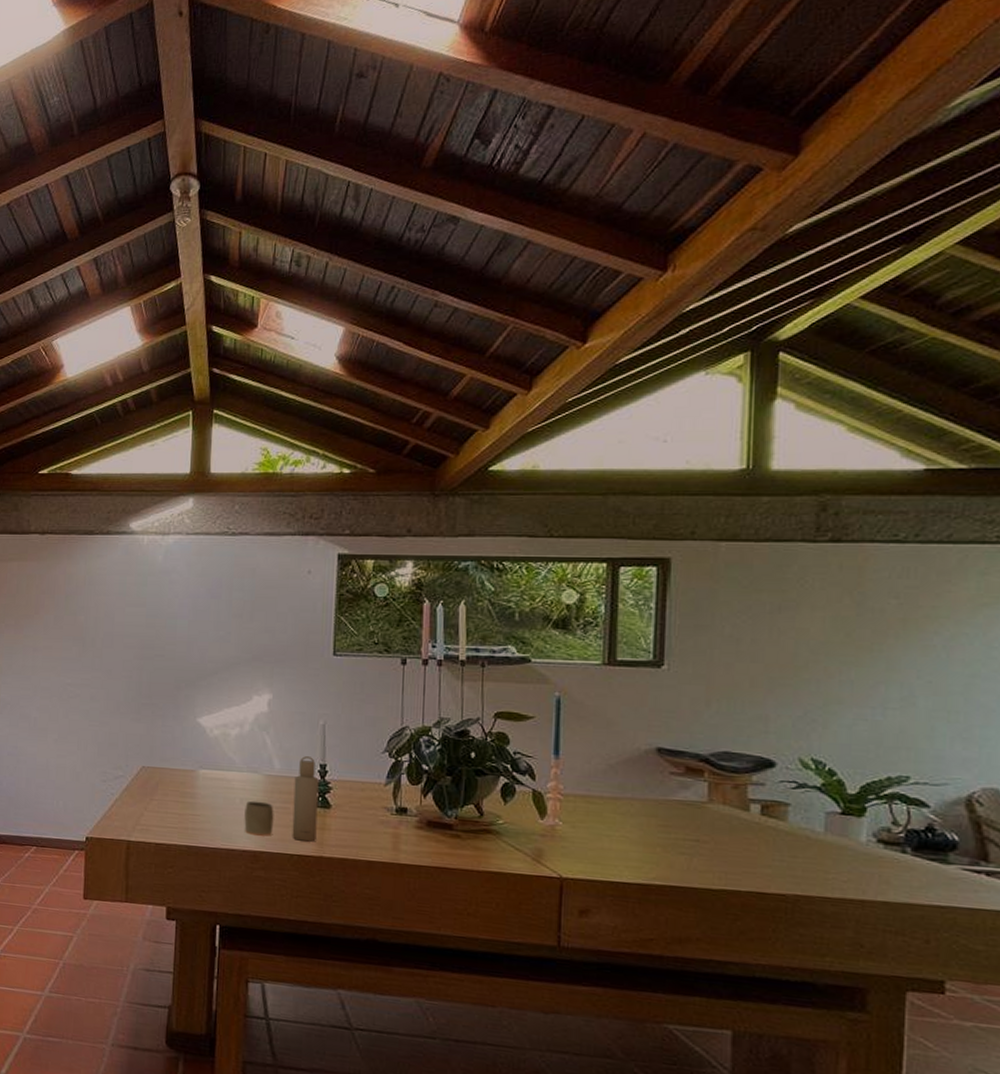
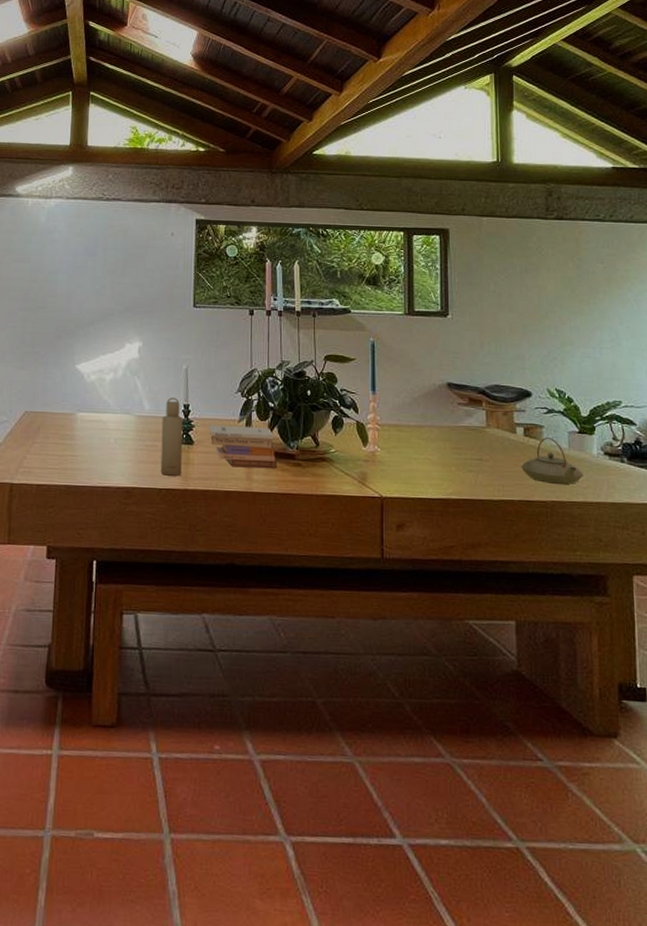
mug: present [244,800,274,836] -> none [118,440,145,473]
books: none [348,787,431,839] -> present [208,425,278,468]
teapot: none [754,817,844,876] -> present [521,437,583,485]

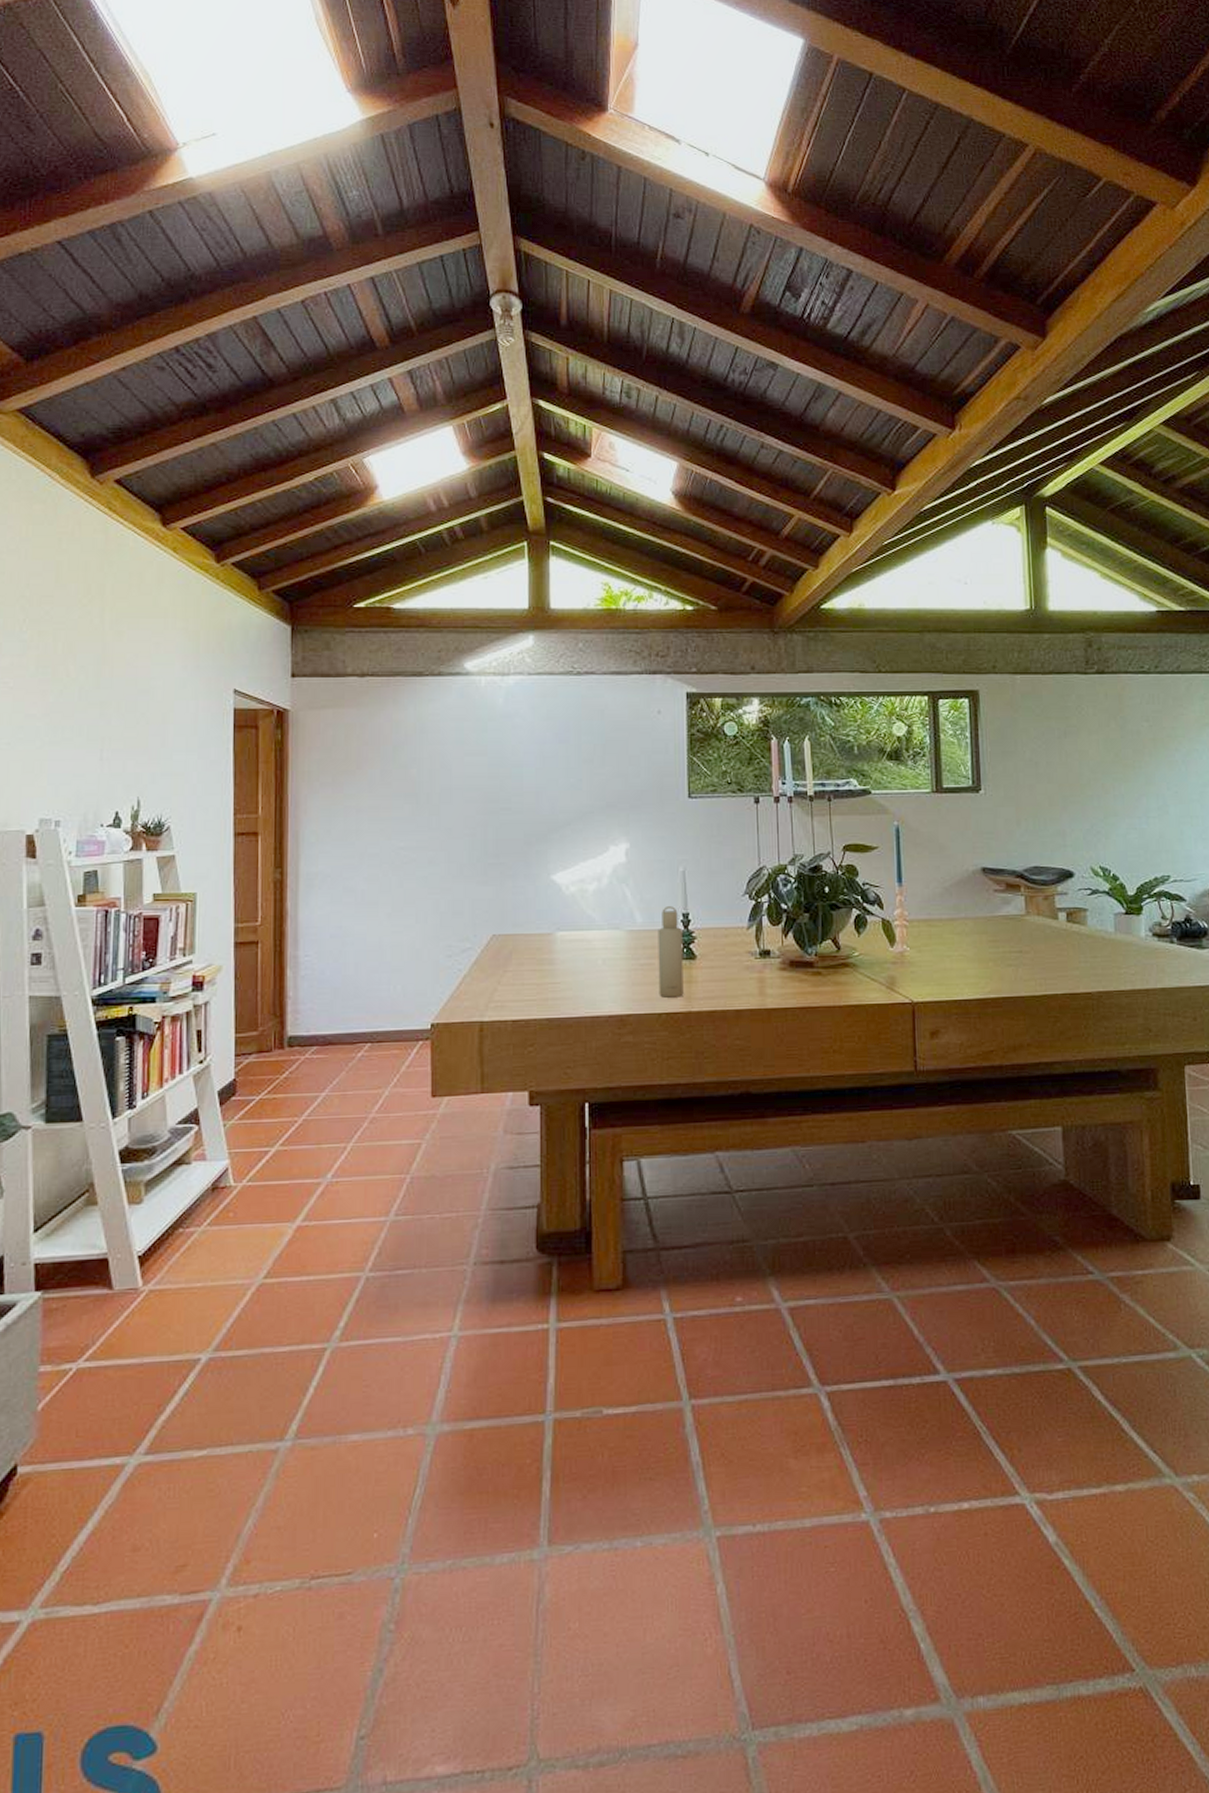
books: present [208,425,278,468] -> none [712,933,794,982]
teapot: present [521,437,583,485] -> none [1064,921,1131,973]

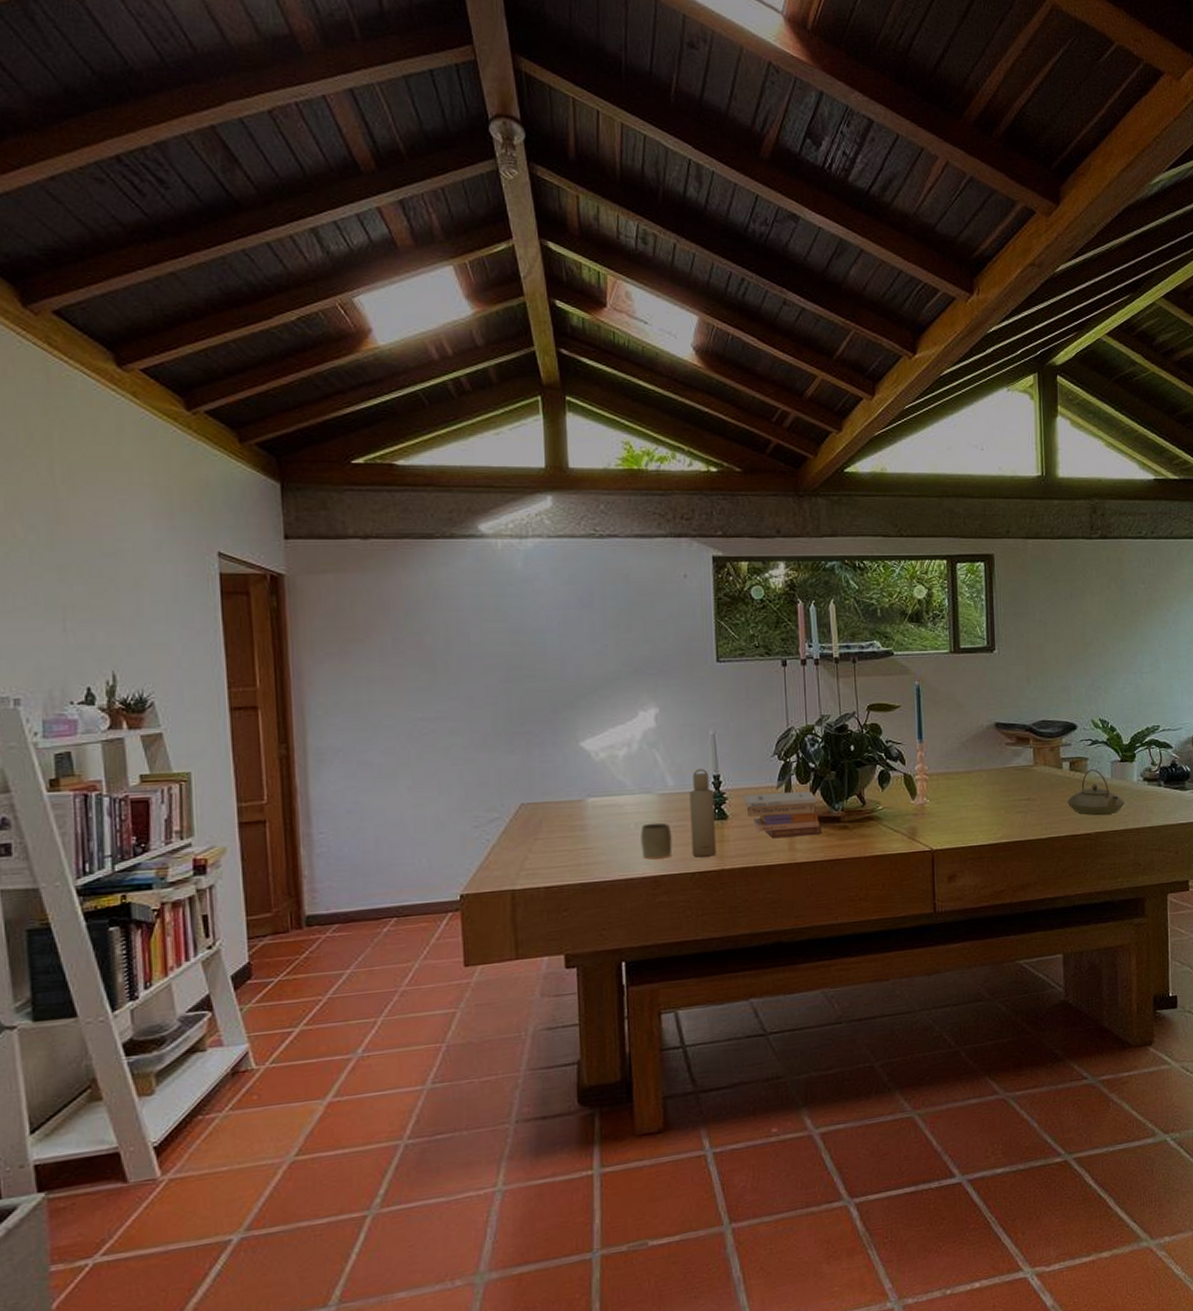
mug: none [608,960,639,998] -> present [640,822,672,860]
books: none [712,933,794,982] -> present [743,791,822,839]
teapot: none [1064,921,1131,973] -> present [1067,769,1125,816]

